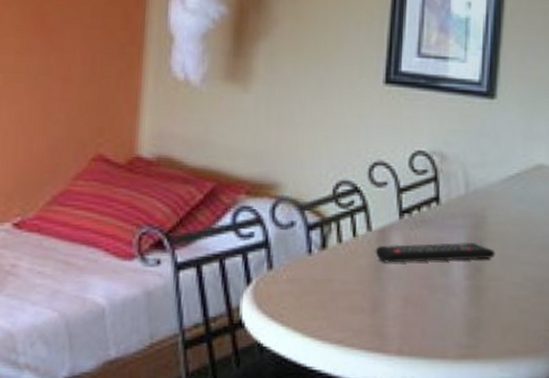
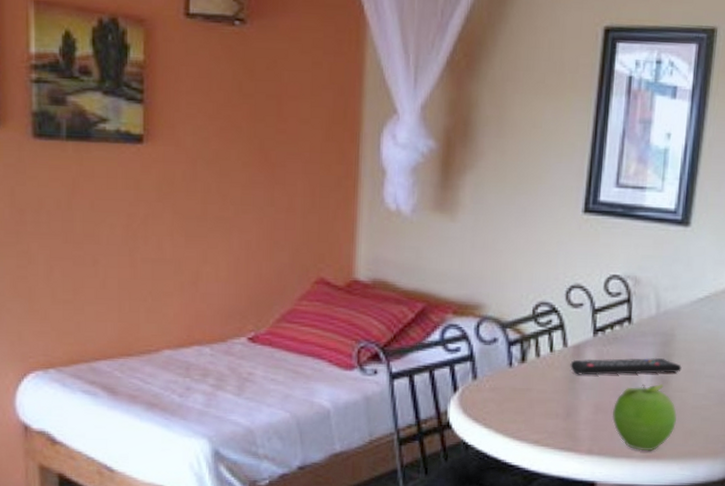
fruit: none [422,272,494,350] -> present [612,384,677,452]

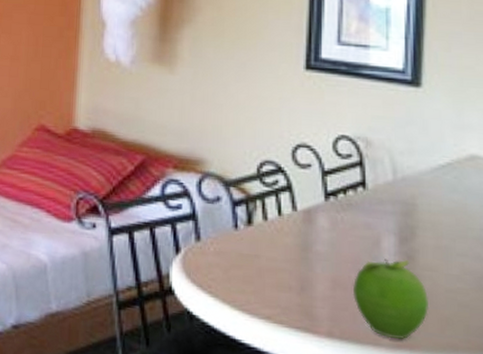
remote control: present [570,357,682,375] -> none [301,225,428,249]

